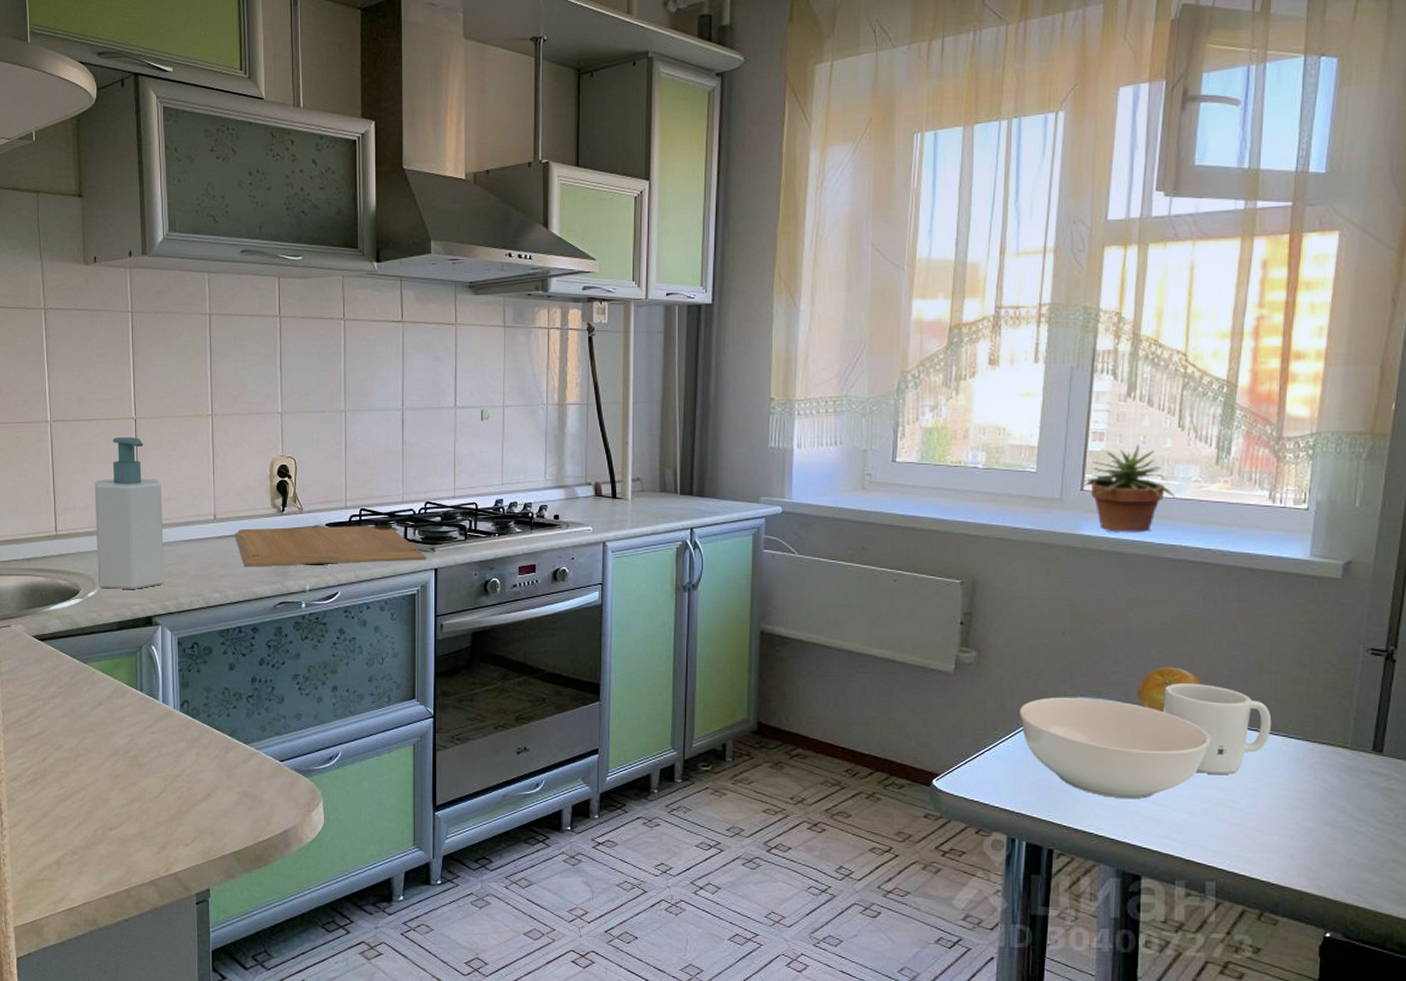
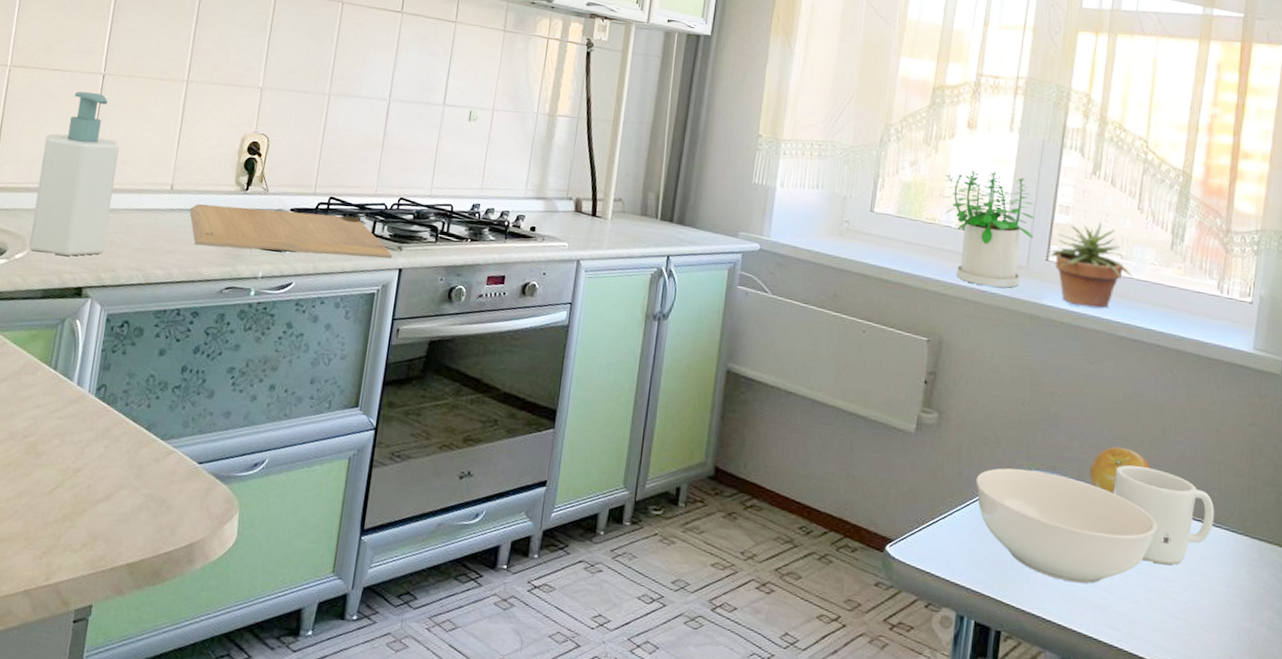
potted plant: none [966,406,1066,523] -> present [942,170,1035,288]

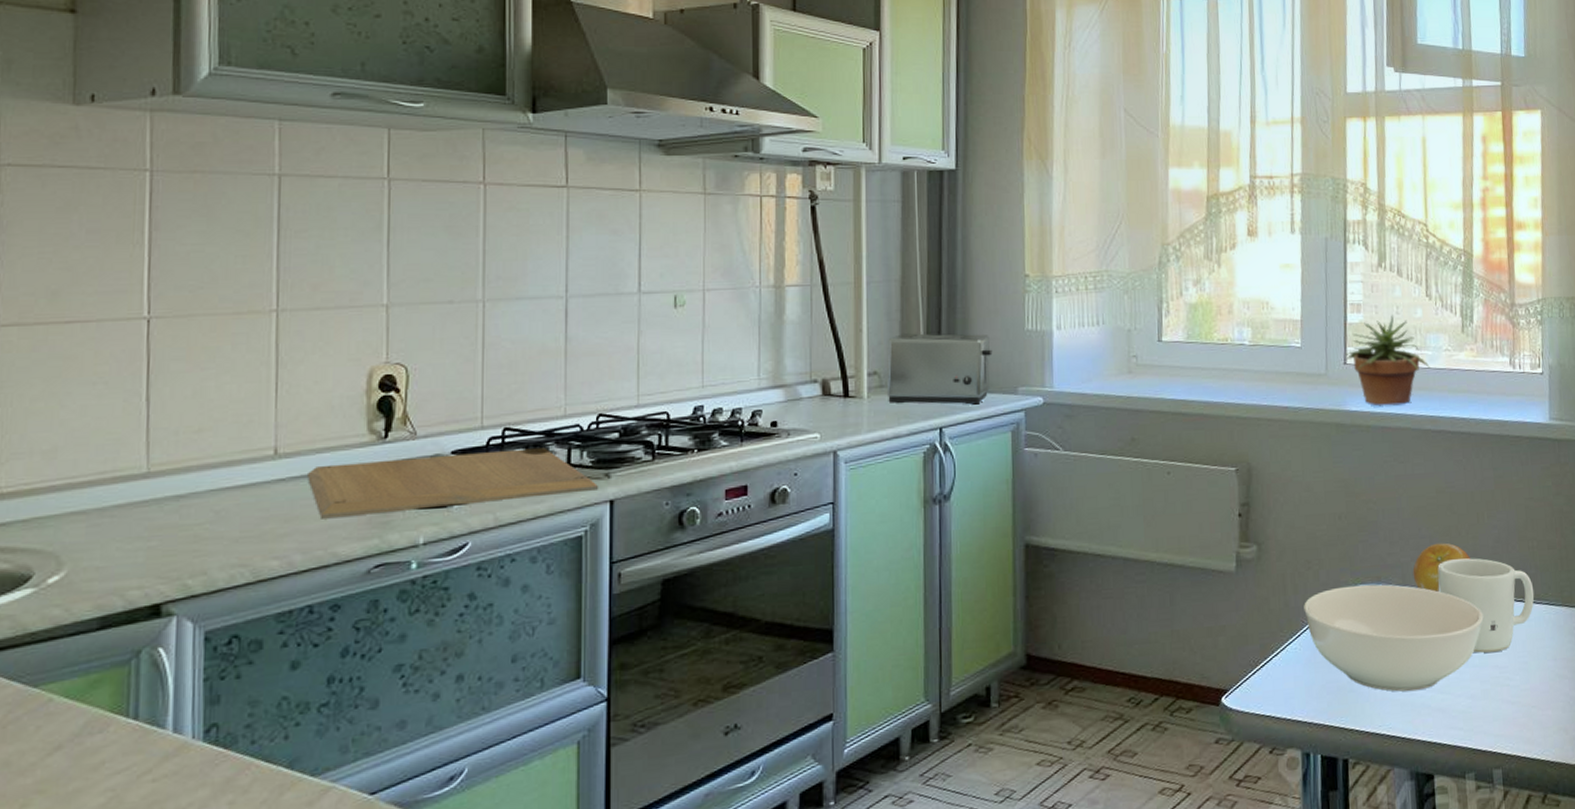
soap bottle: present [29,91,120,256] -> none [67,344,189,570]
toaster: none [627,170,721,241] -> present [886,333,993,405]
potted plant: present [942,170,1035,288] -> none [1231,279,1329,402]

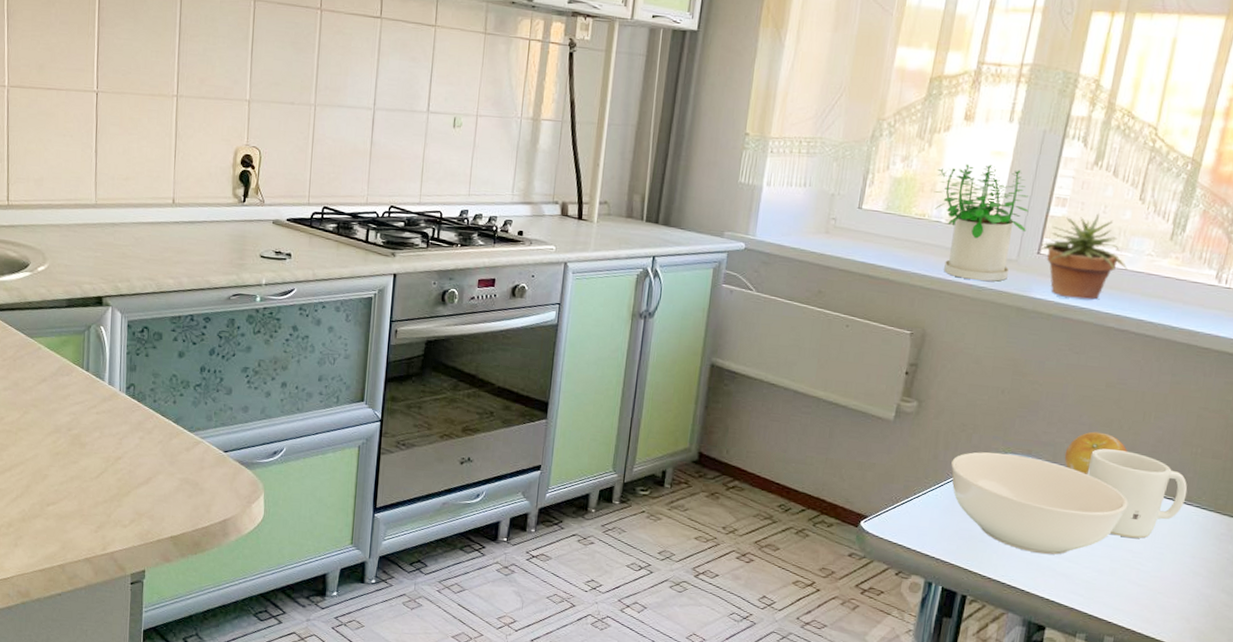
chopping board: present [307,448,599,519] -> none [193,216,387,265]
toaster: present [886,333,993,405] -> none [613,172,707,241]
potted plant: none [1231,279,1329,402] -> present [933,164,1030,282]

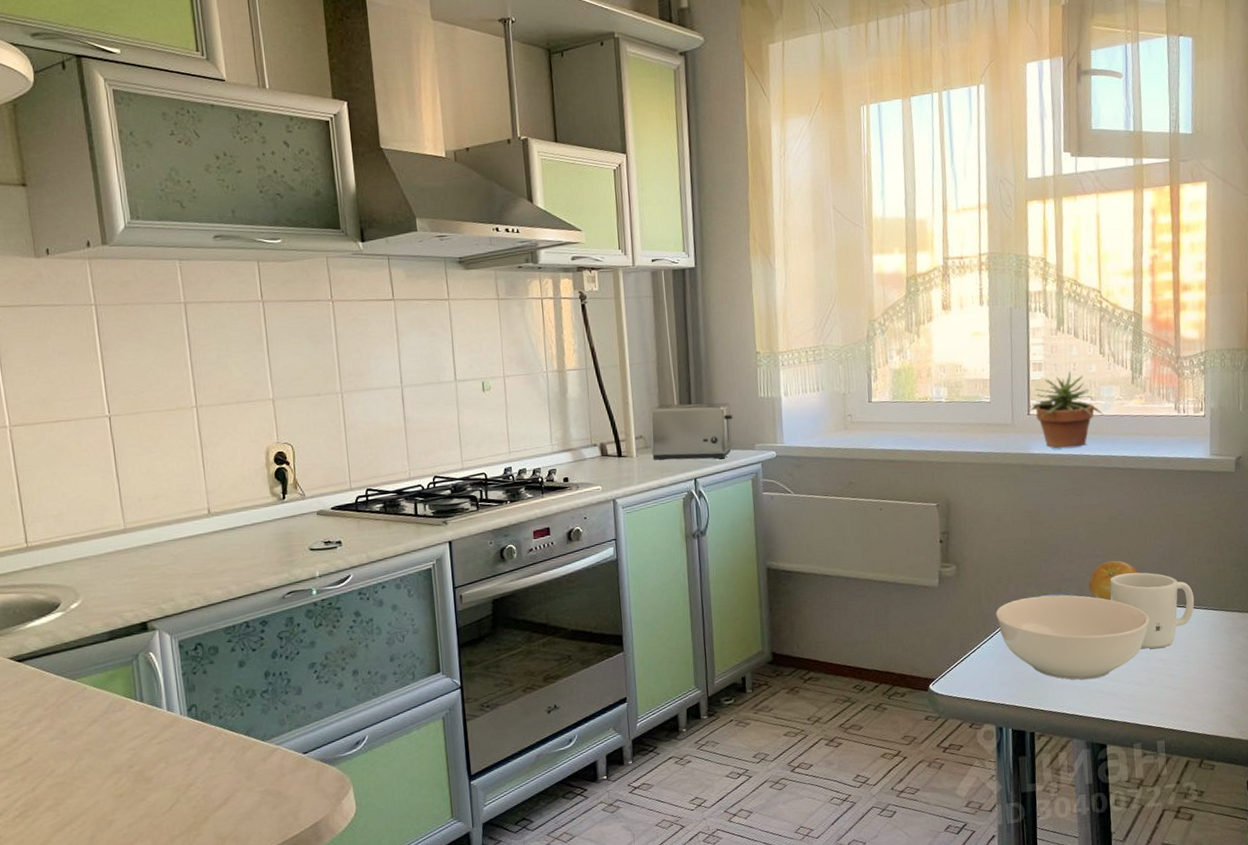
toaster: none [613,172,707,241] -> present [649,402,733,461]
potted plant: present [933,164,1030,282] -> none [929,345,1014,448]

